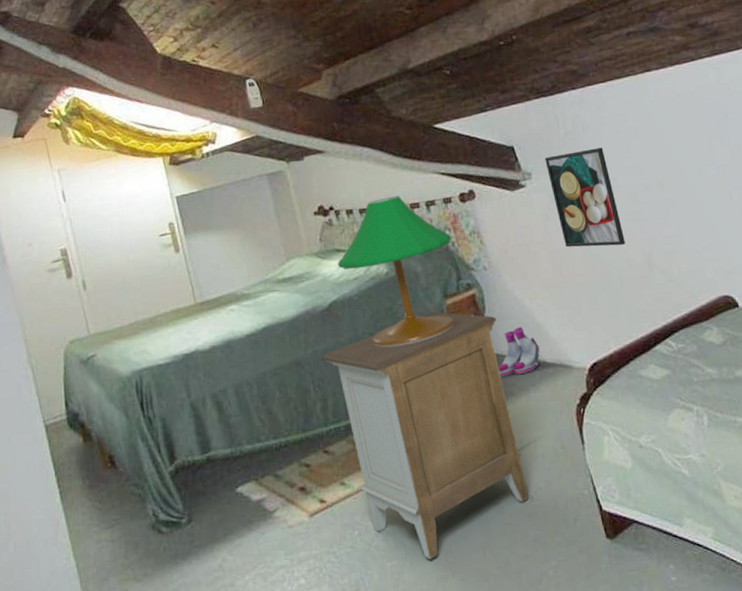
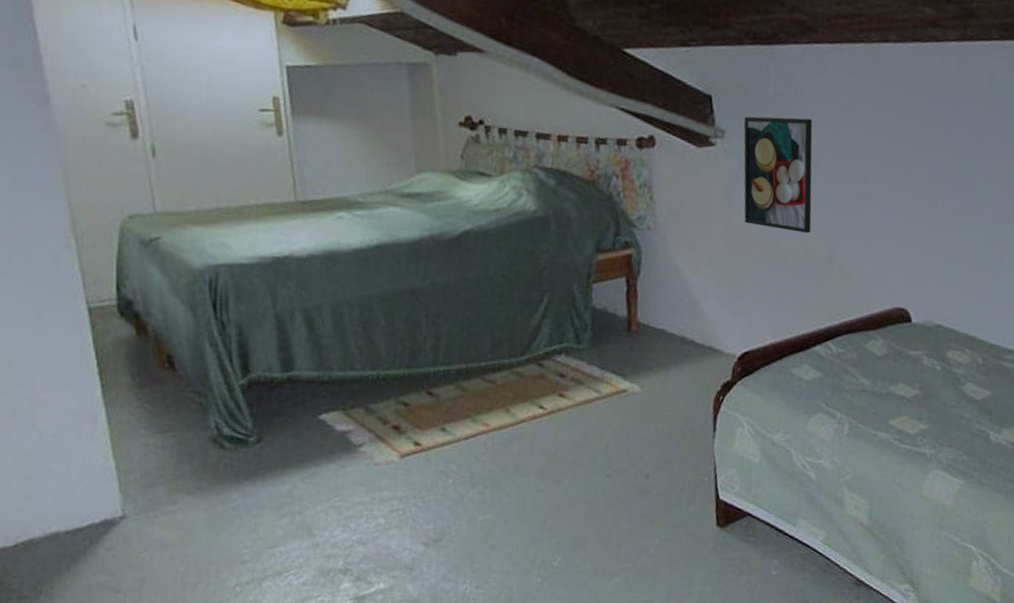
nightstand: present [321,312,529,560] -> none [441,265,650,520]
table lamp: present [338,196,454,348] -> none [478,123,618,296]
boots: present [498,327,540,377] -> none [640,299,691,350]

